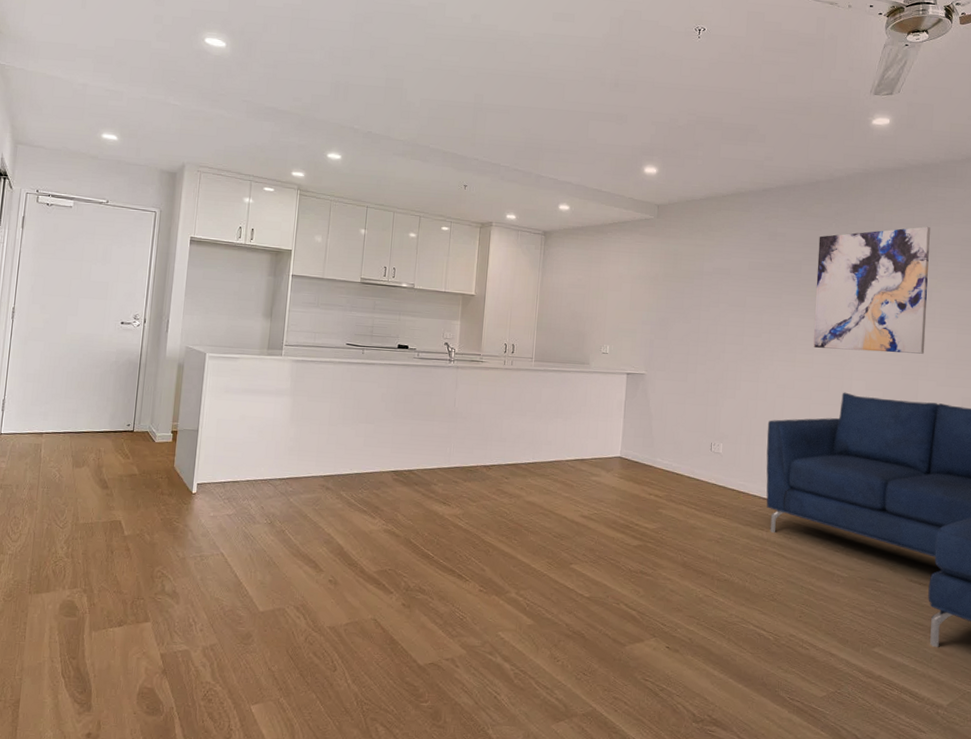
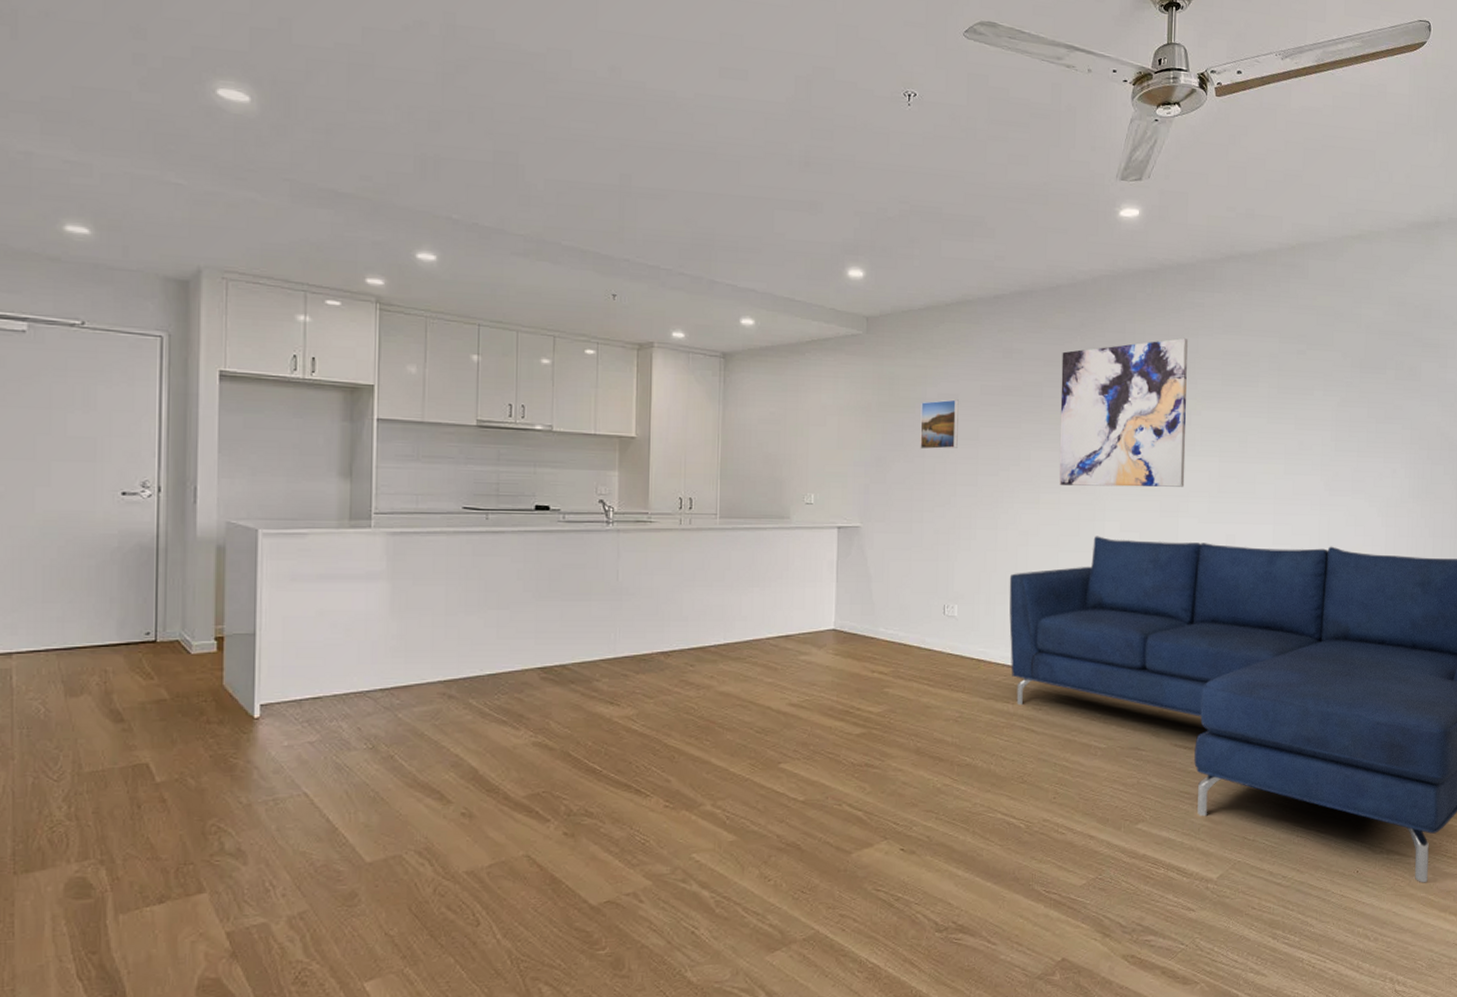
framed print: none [696,273,730,314] -> present [920,399,959,450]

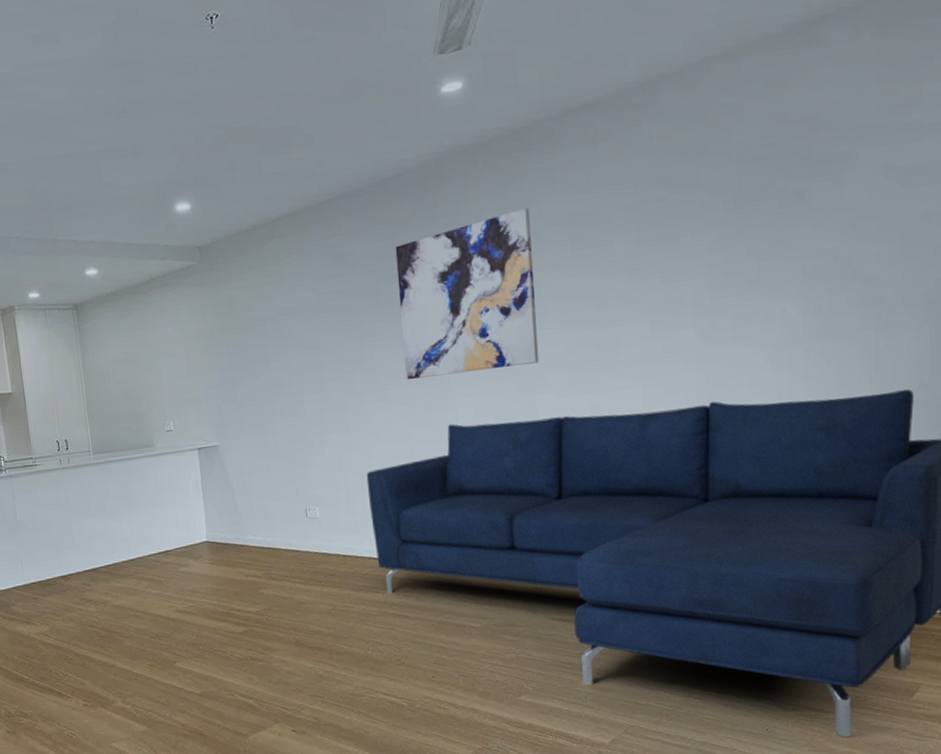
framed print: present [920,399,959,450] -> none [260,311,301,365]

